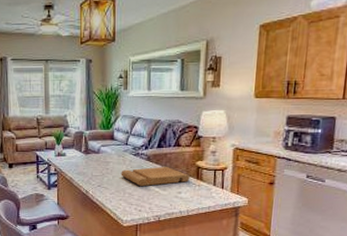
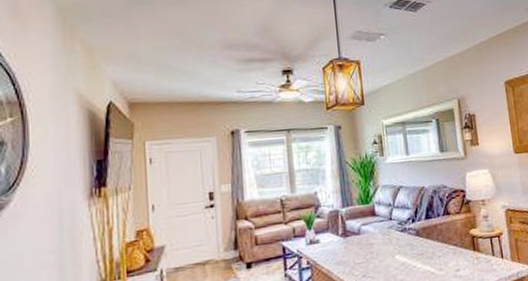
cutting board: present [121,166,190,187] -> none [388,240,466,270]

